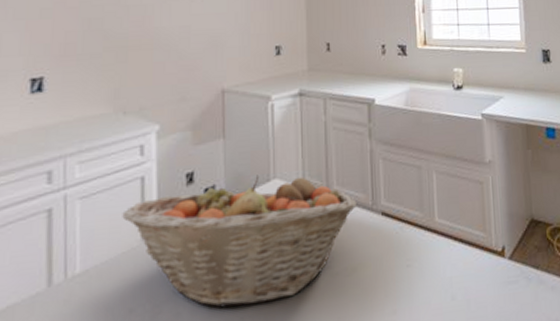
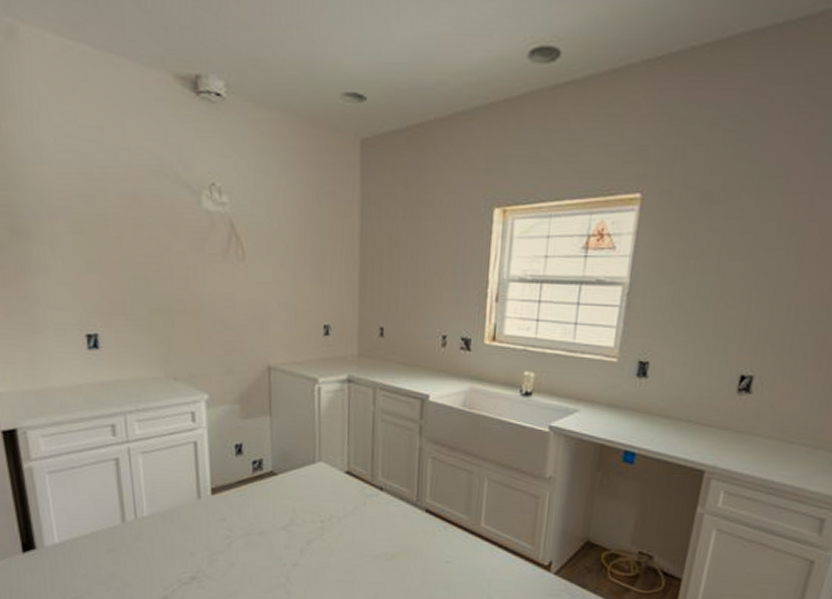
fruit basket: present [122,175,357,308] -> none [179,455,401,569]

